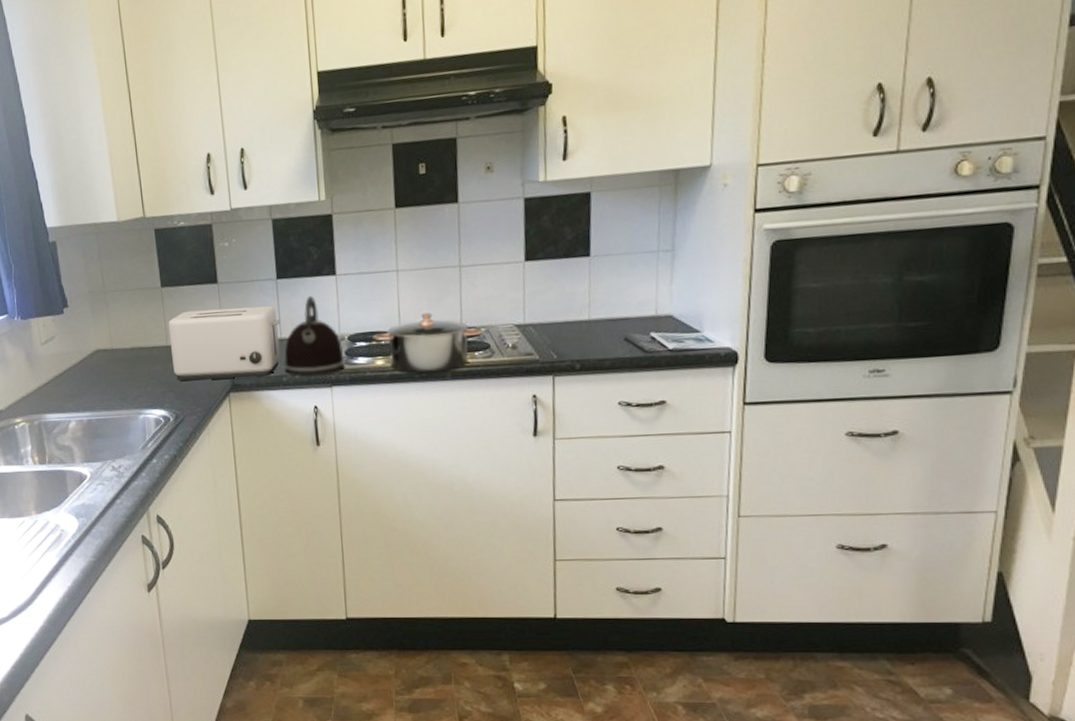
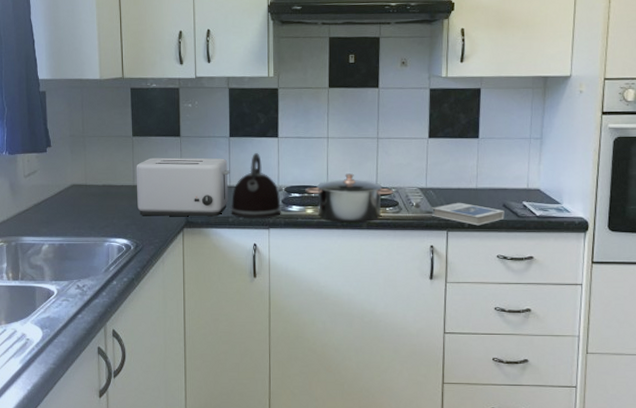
hardback book: none [531,339,627,367] -> present [431,202,505,226]

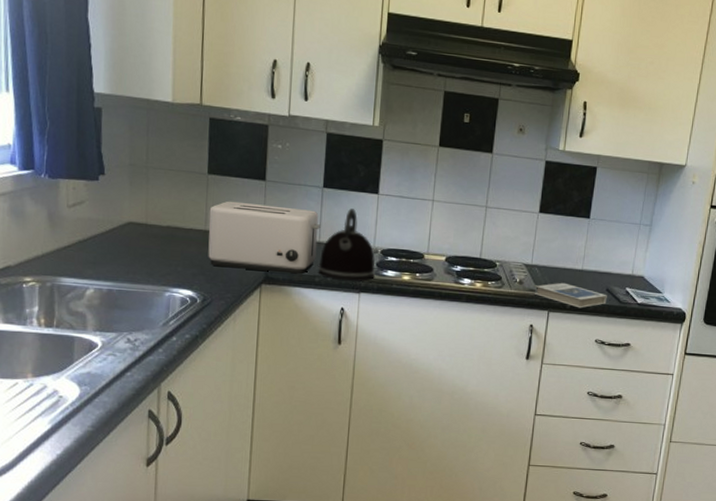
cooking pot: present [305,173,394,224] -> none [403,241,498,296]

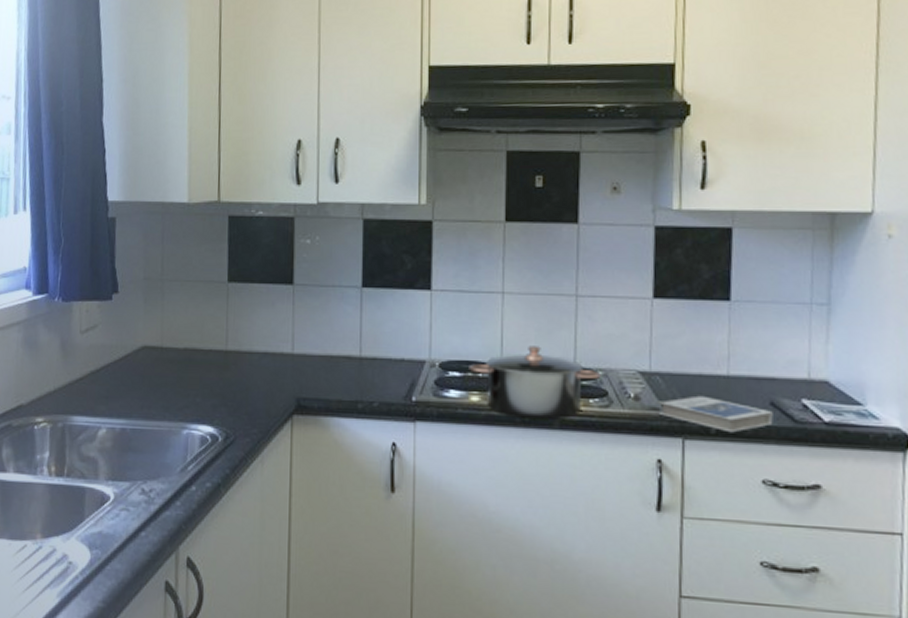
toaster: present [208,201,321,275] -> none [230,312,361,402]
kettle: present [318,208,376,282] -> none [360,311,435,407]
cooking pot: none [403,241,498,296] -> present [469,346,601,421]

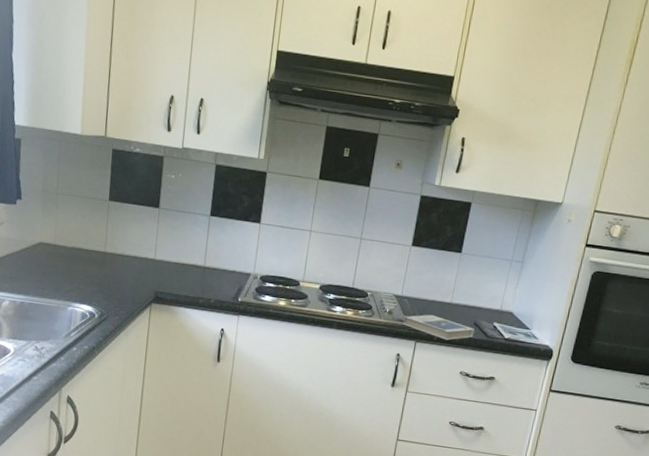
cooking pot: present [469,346,601,421] -> none [280,270,370,323]

